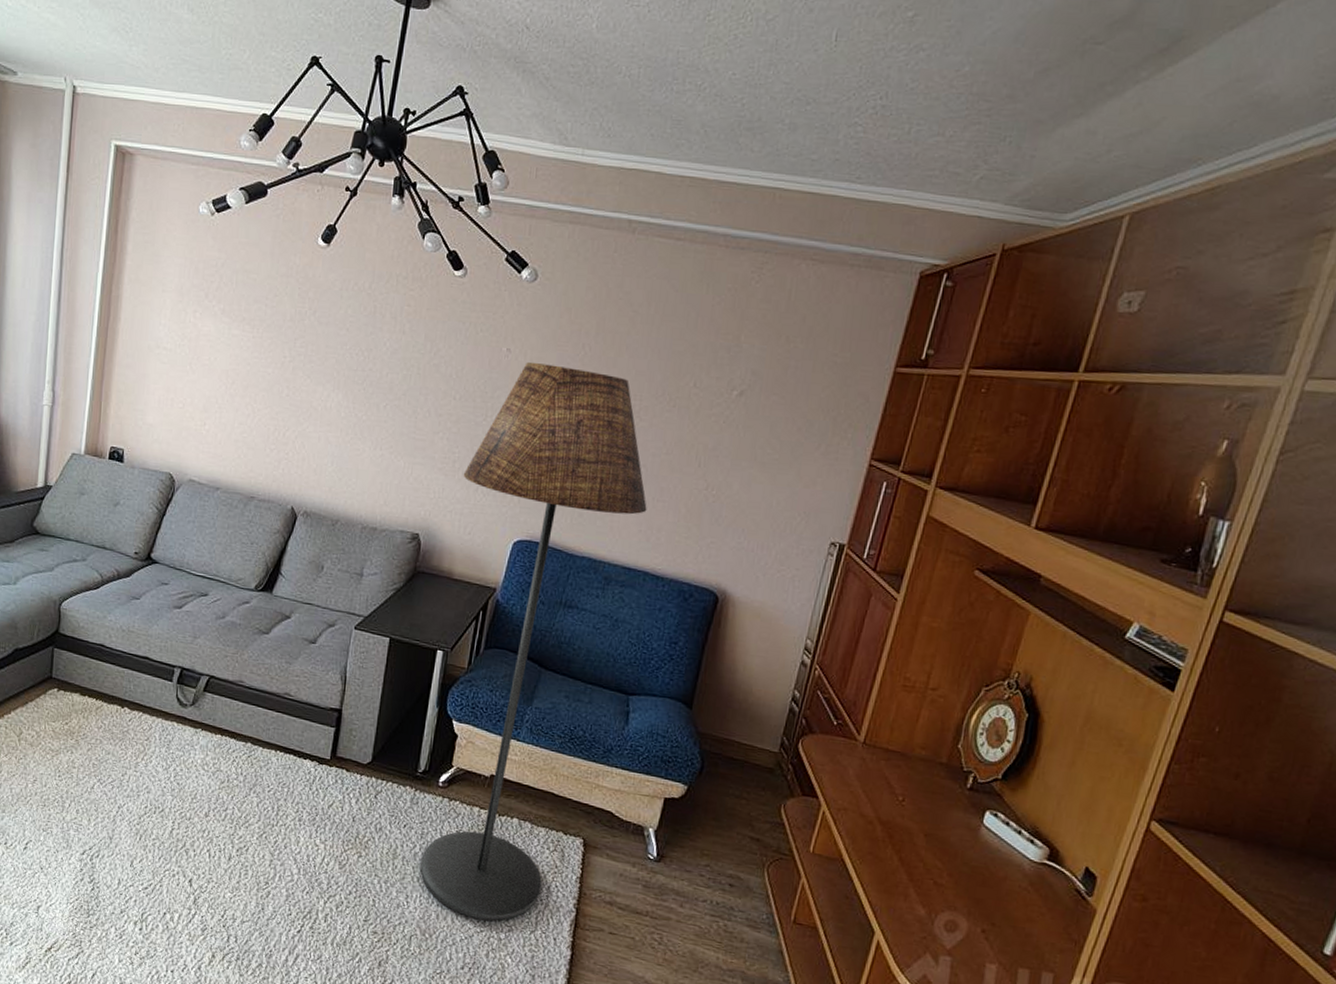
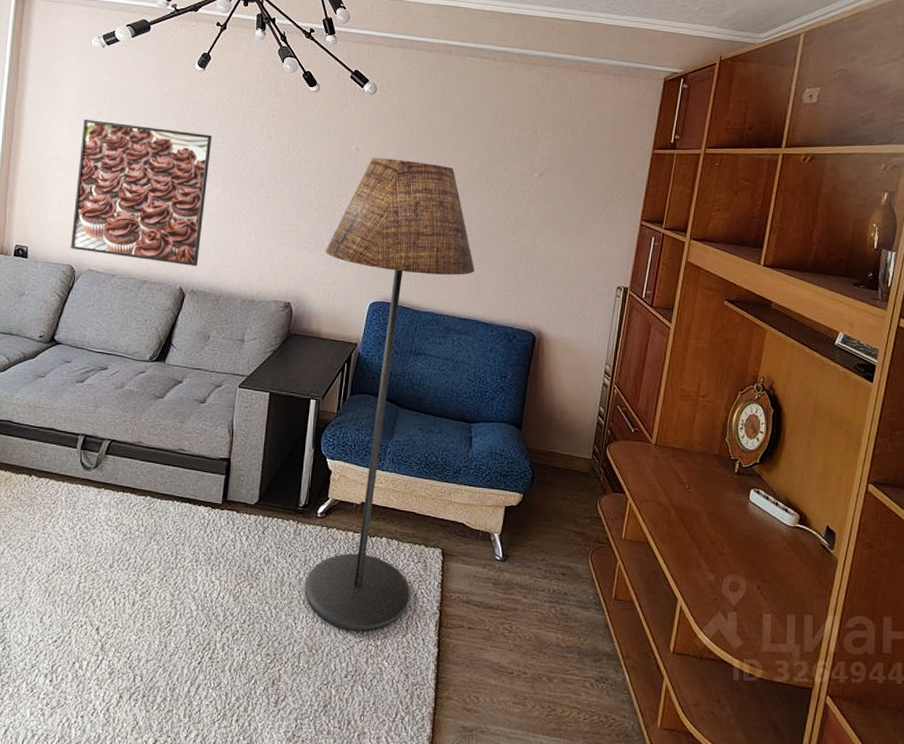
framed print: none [171,301,335,483] -> present [71,118,212,266]

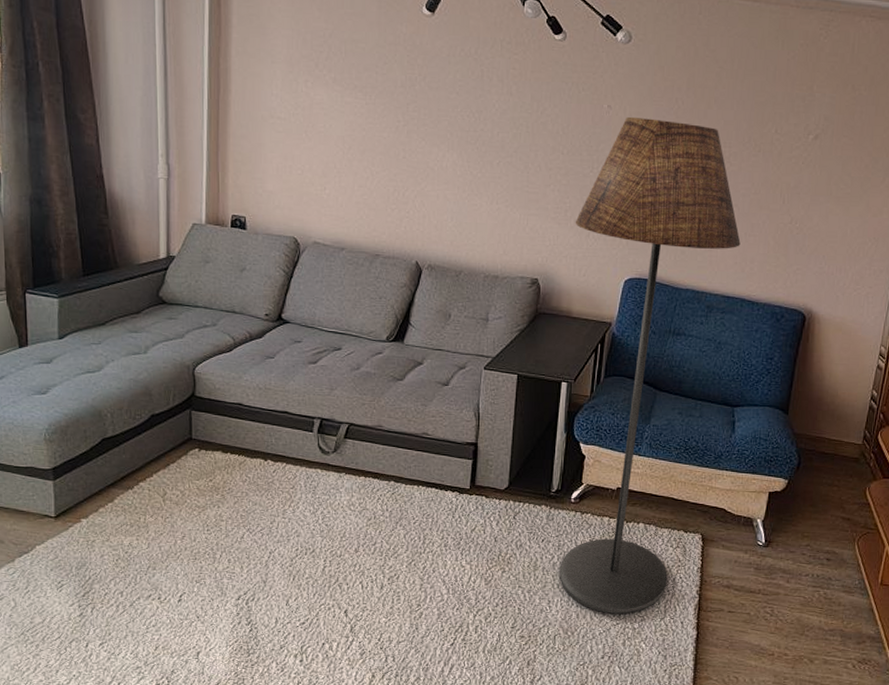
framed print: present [71,118,212,266] -> none [293,71,446,239]

